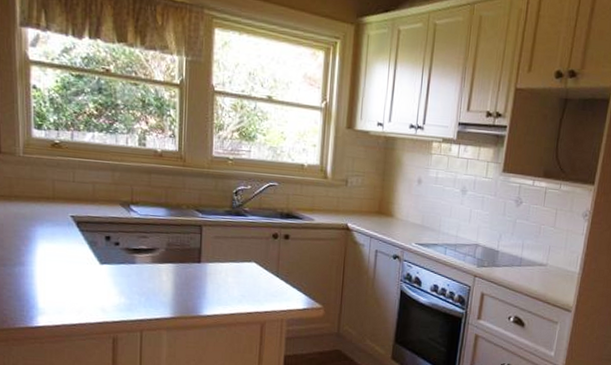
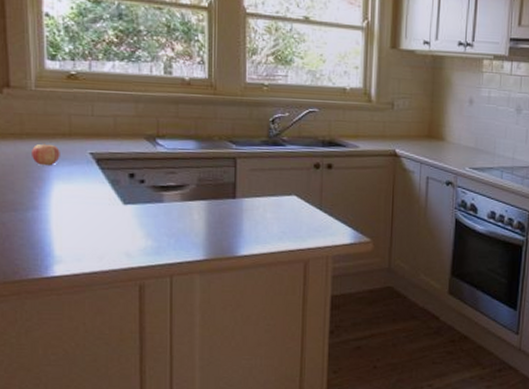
fruit: none [19,204,45,226] -> present [32,142,60,166]

